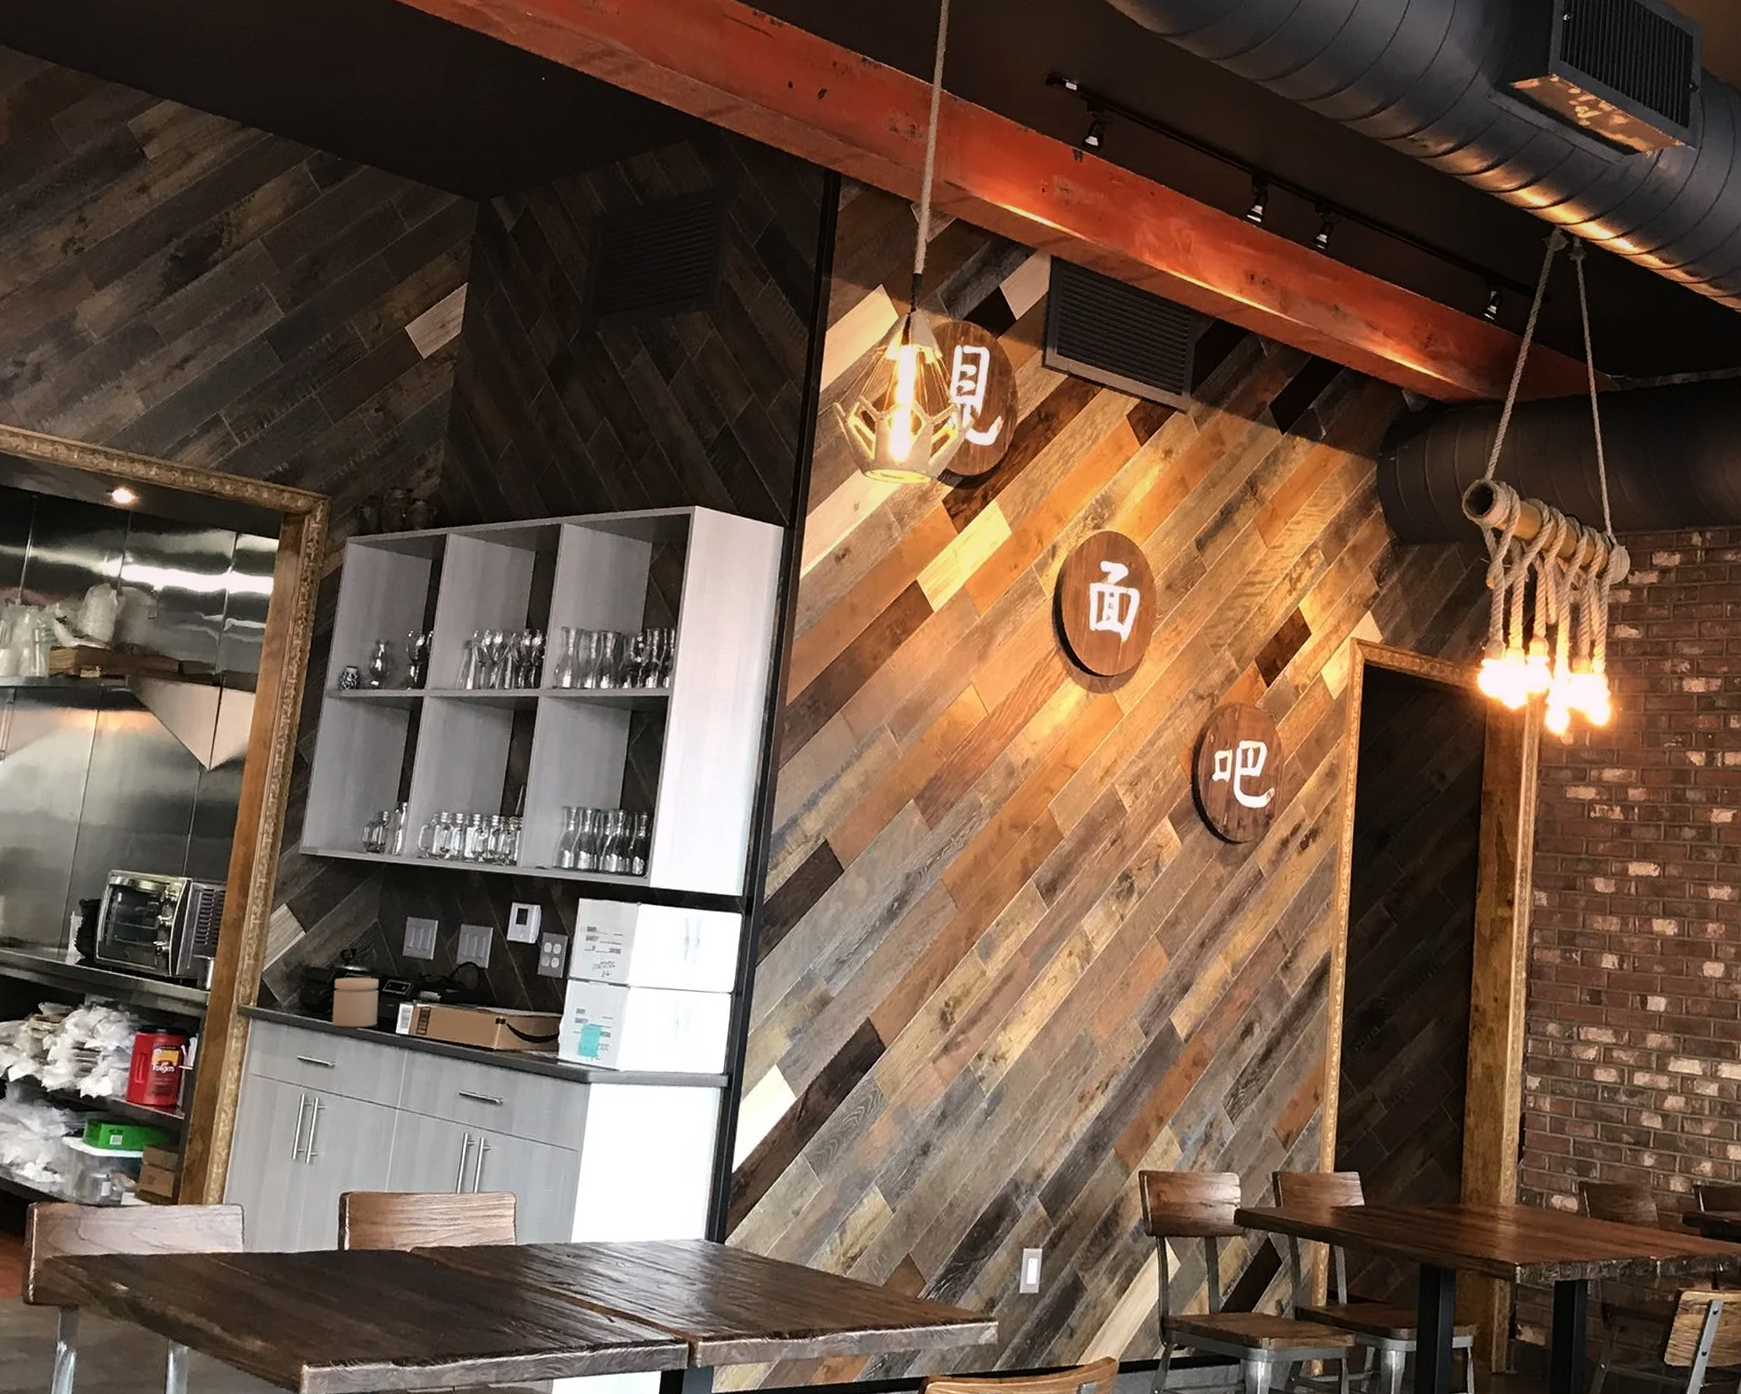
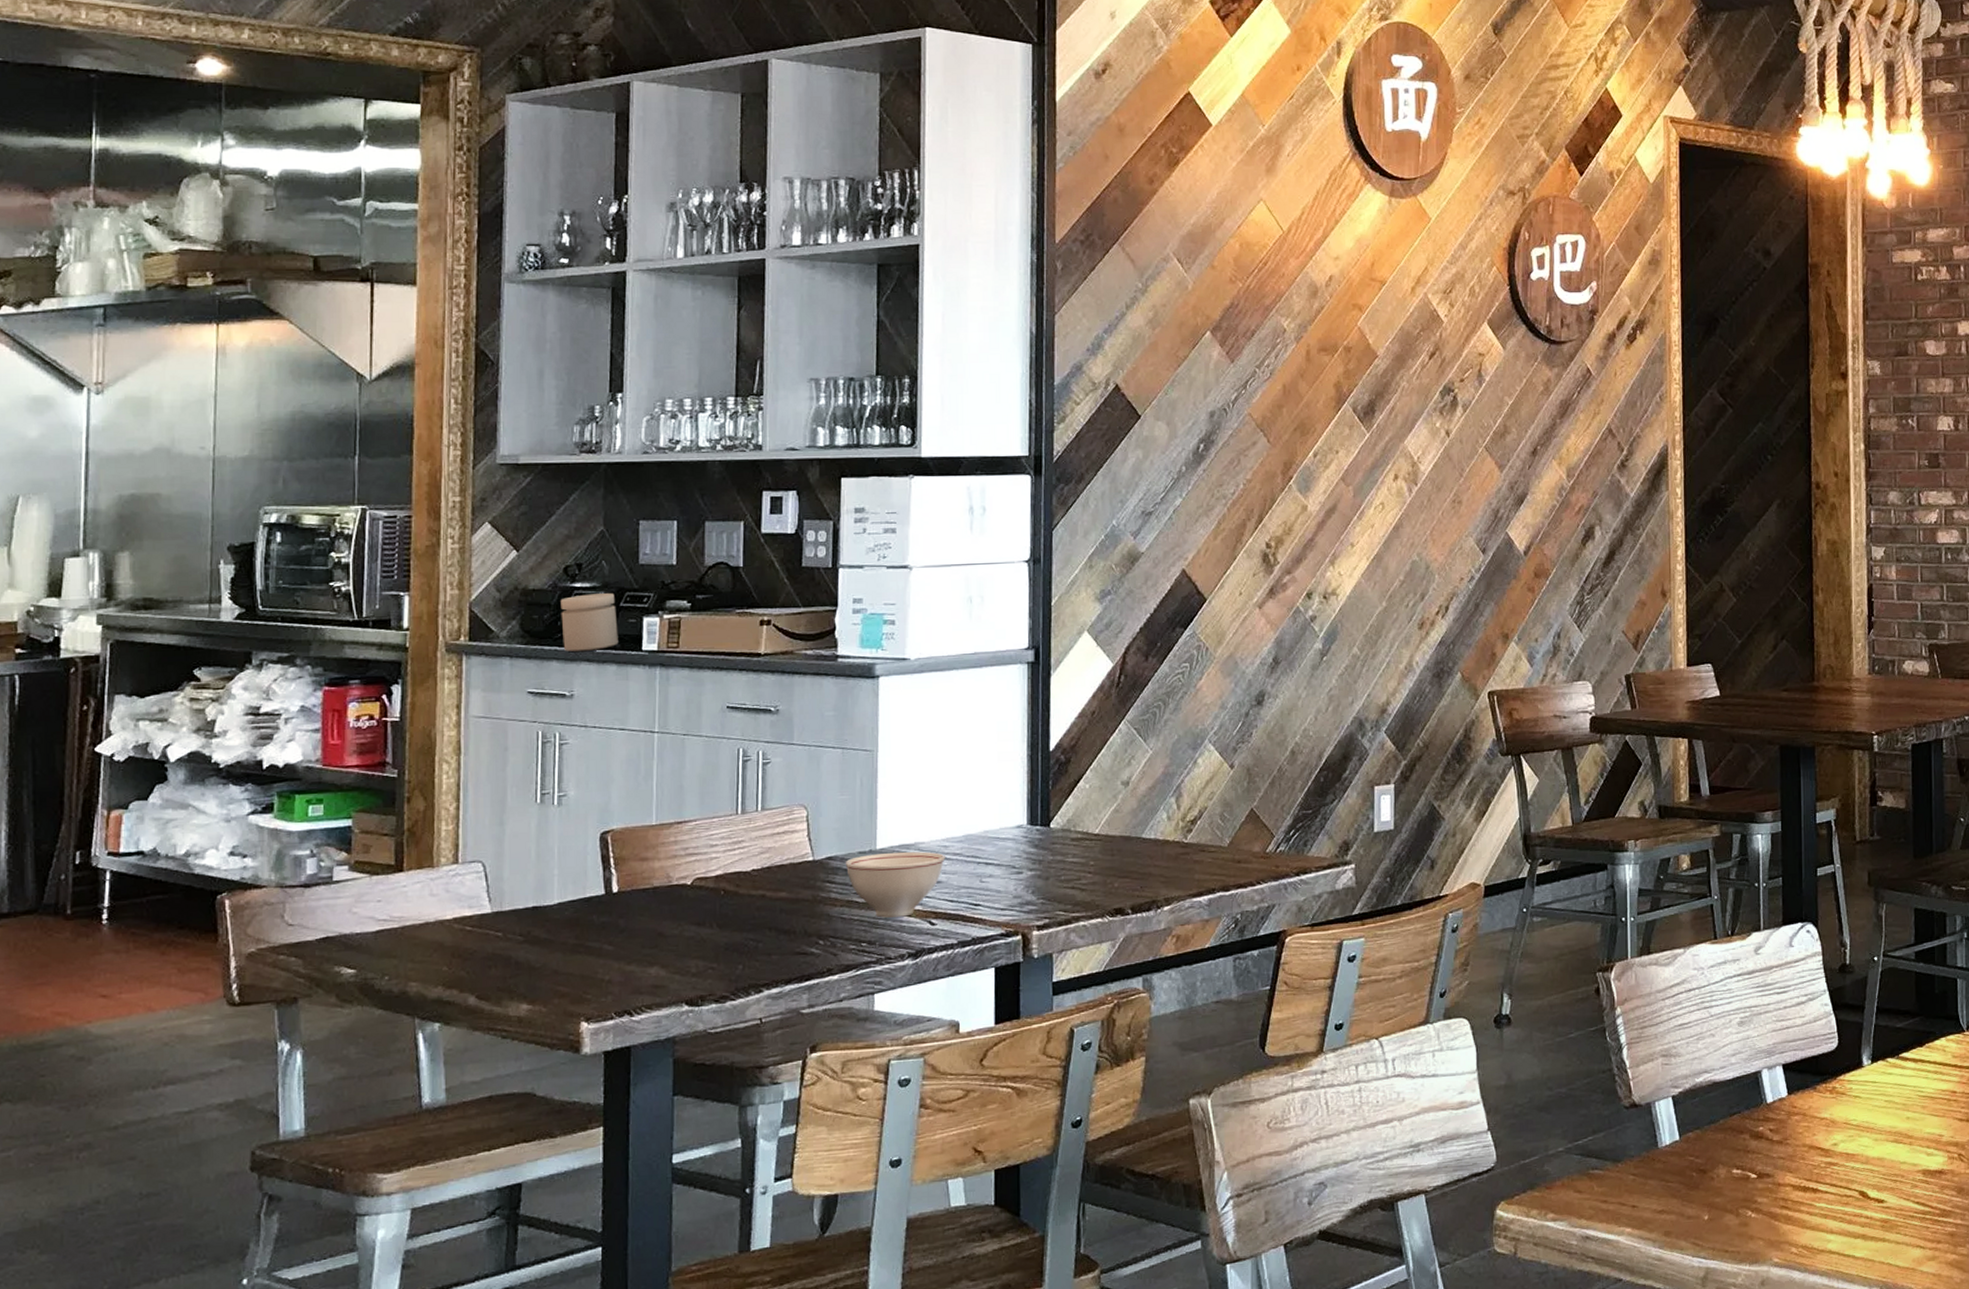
bowl: none [542,1247,630,1311] -> present [845,851,945,918]

